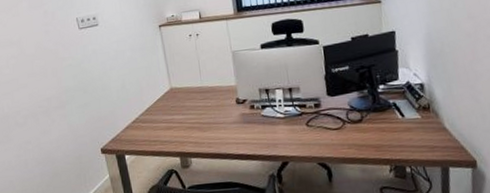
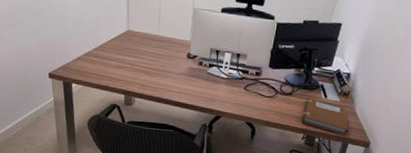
notebook: none [379,120,443,158] -> present [301,97,349,136]

